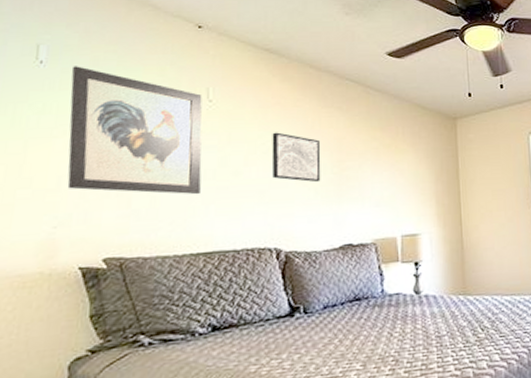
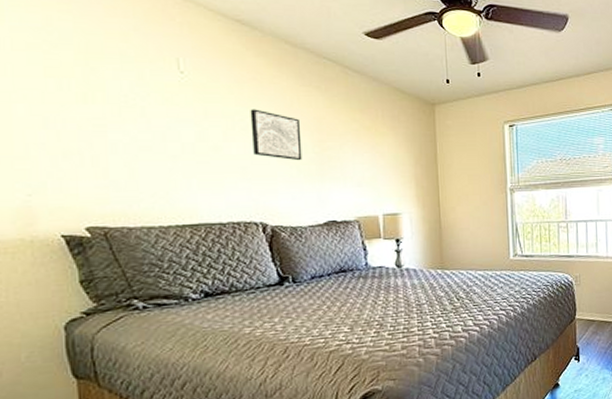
wall art: present [67,66,202,195] -> none [23,24,180,168]

